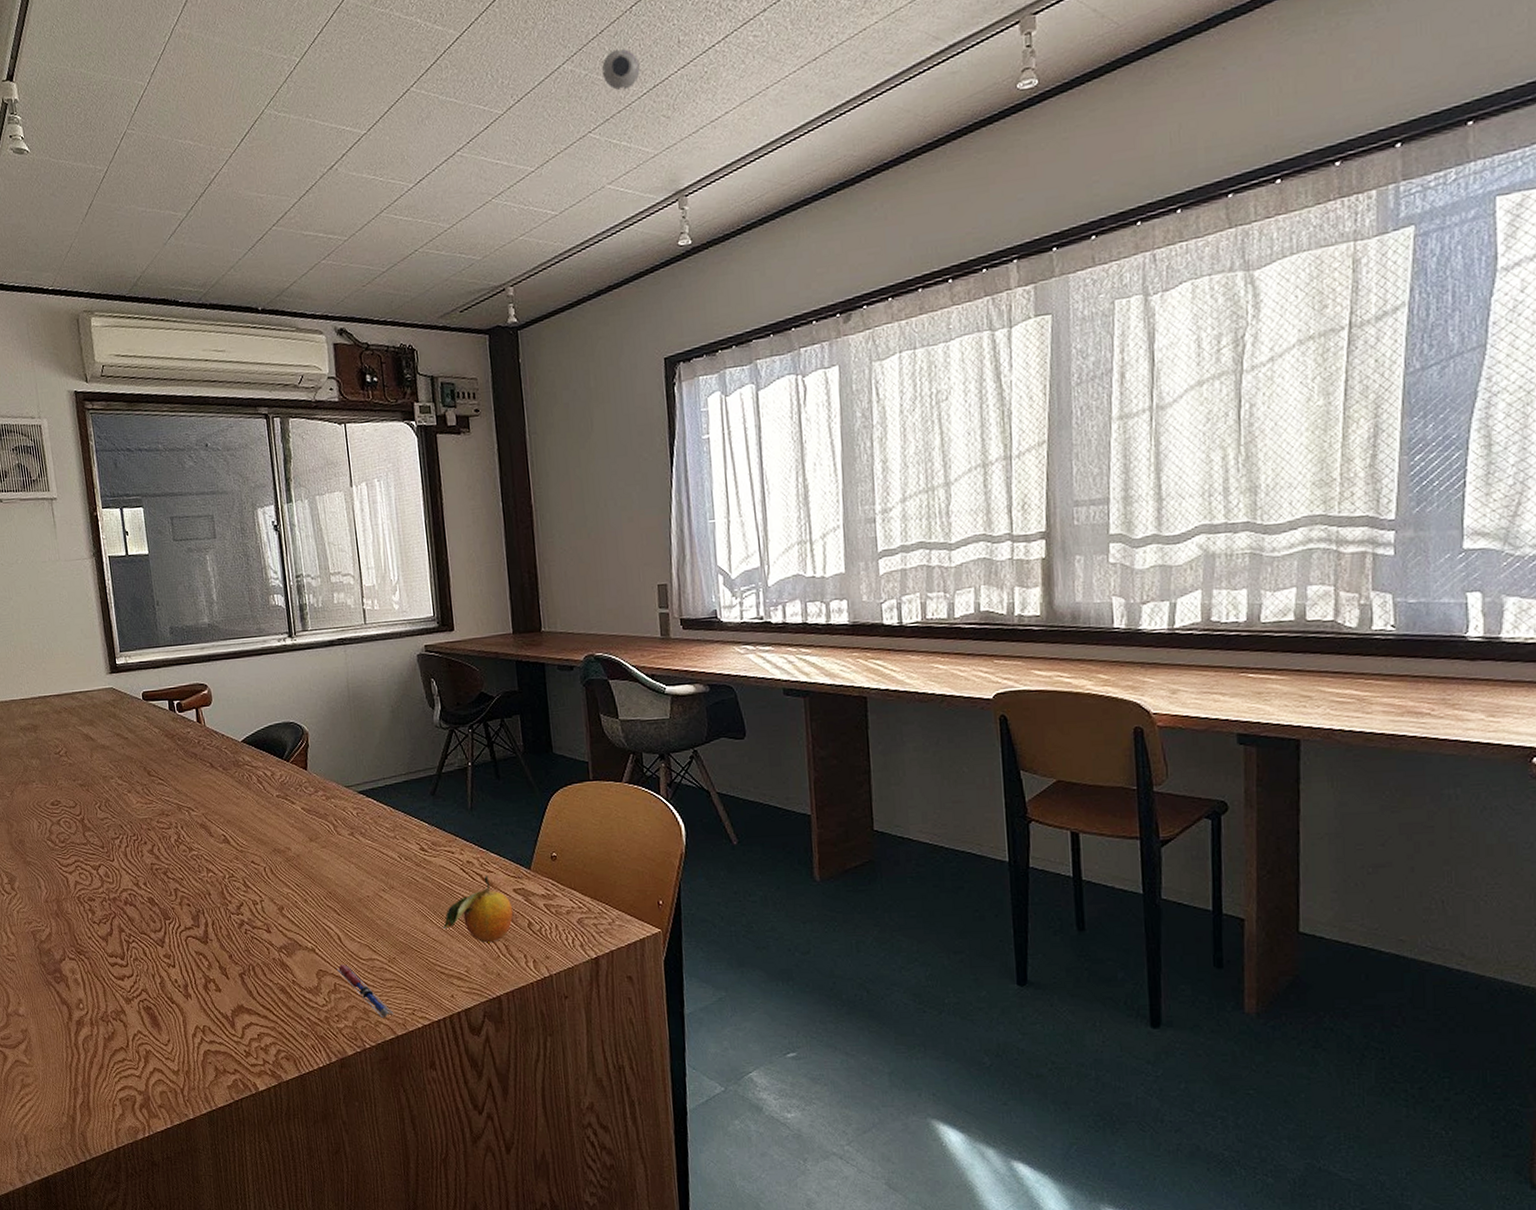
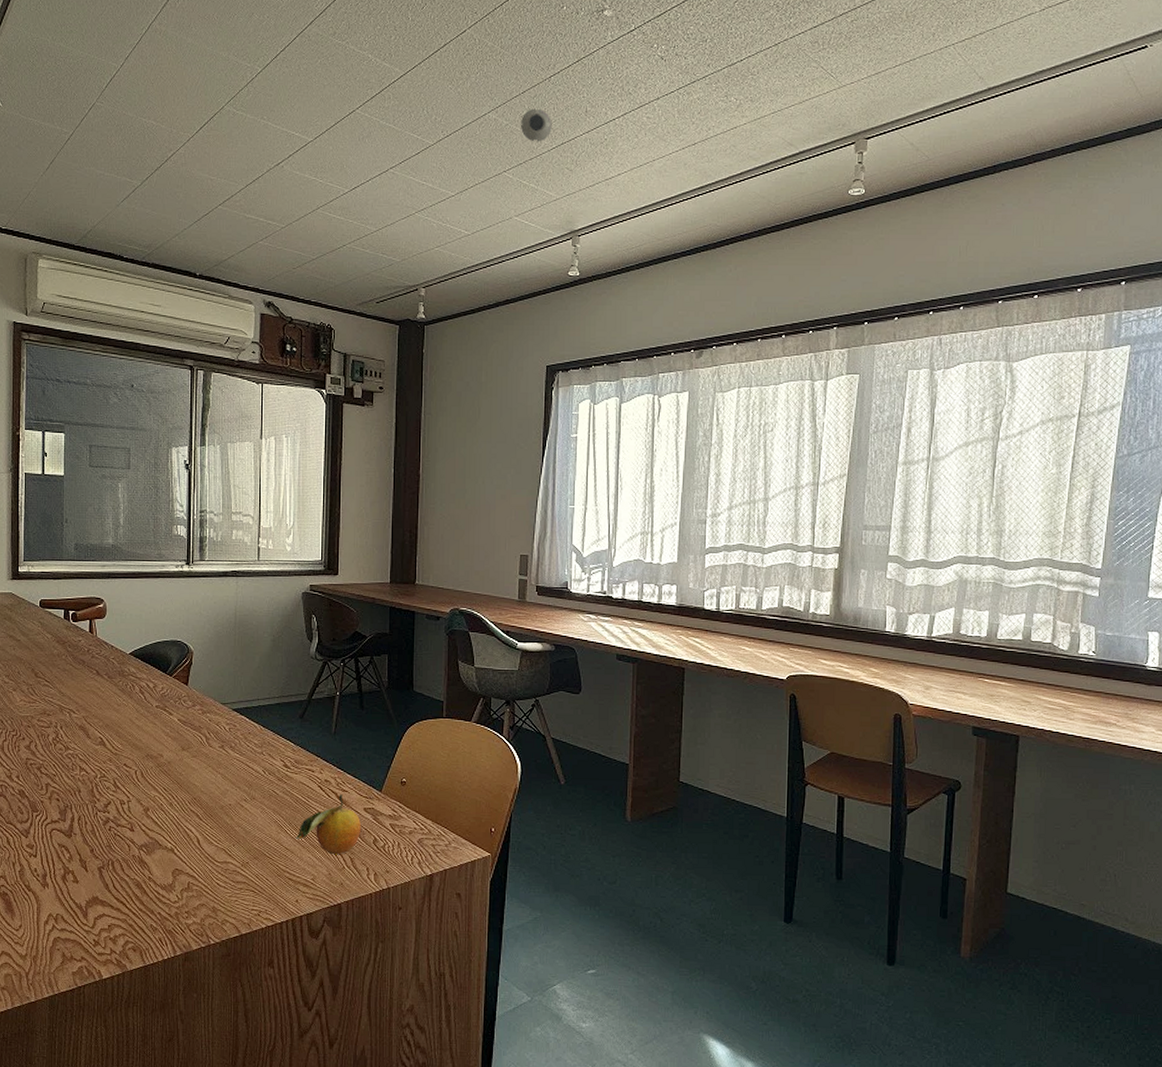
pen: present [337,965,393,1018] -> none [192,865,240,917]

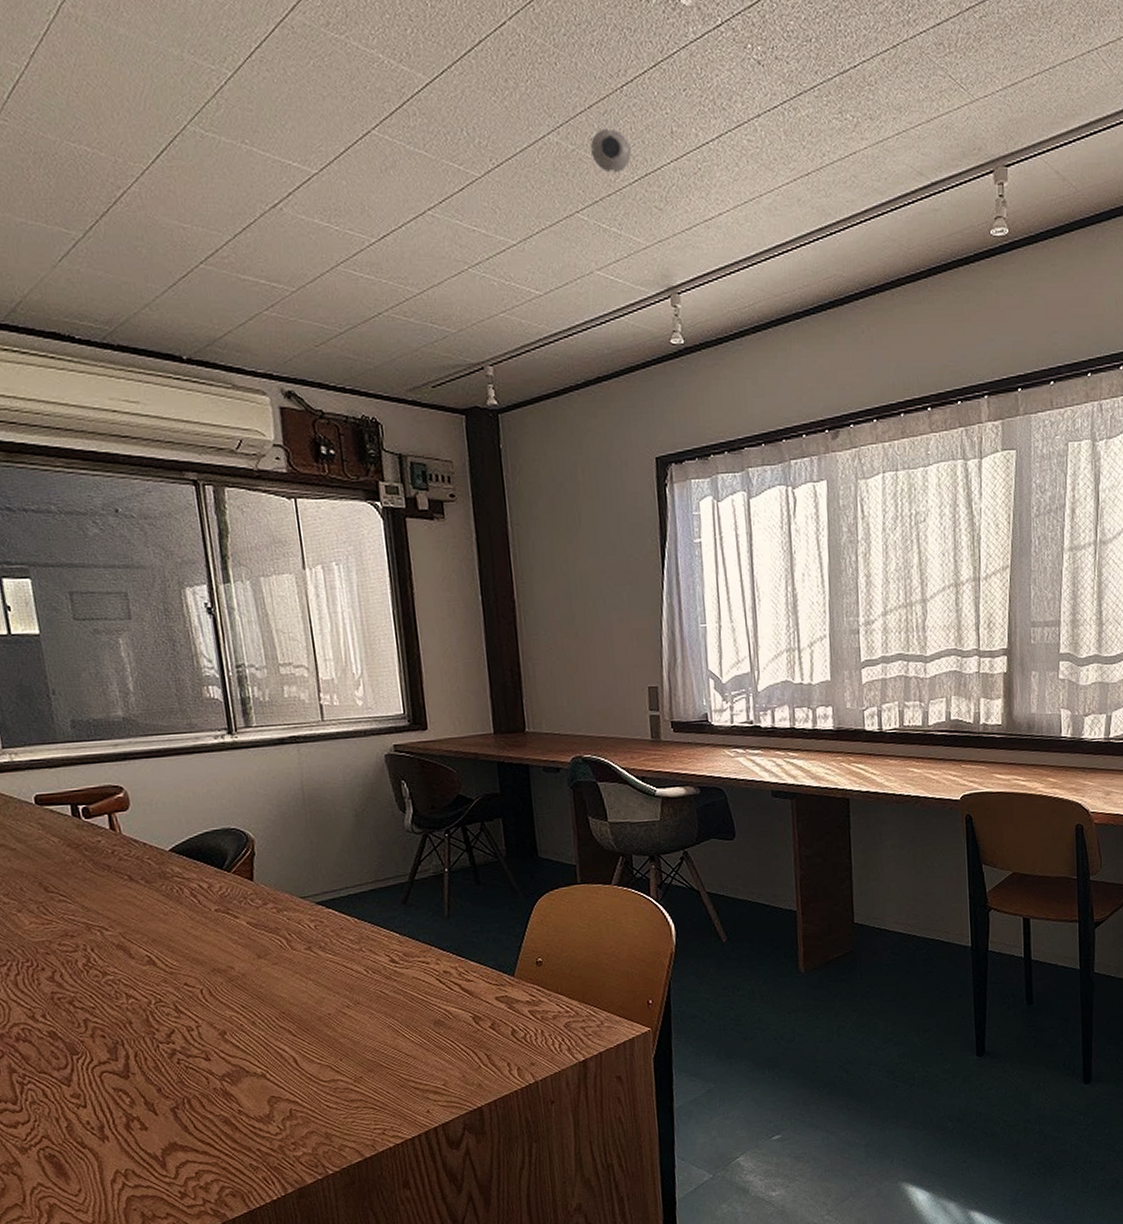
fruit: present [295,794,362,855] -> none [416,985,496,1055]

